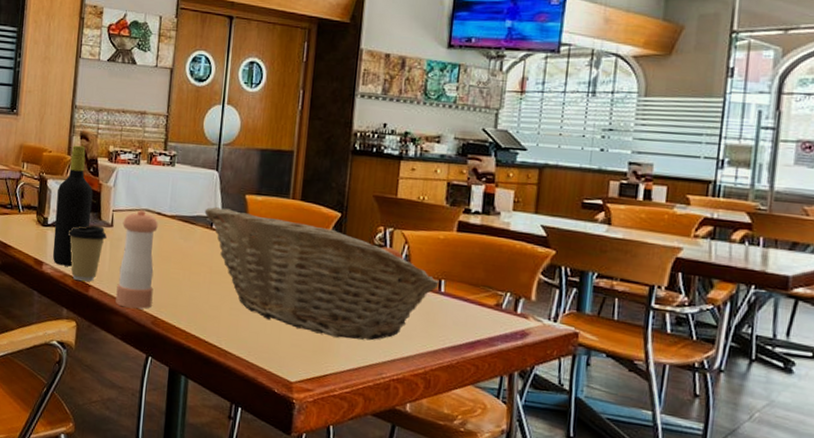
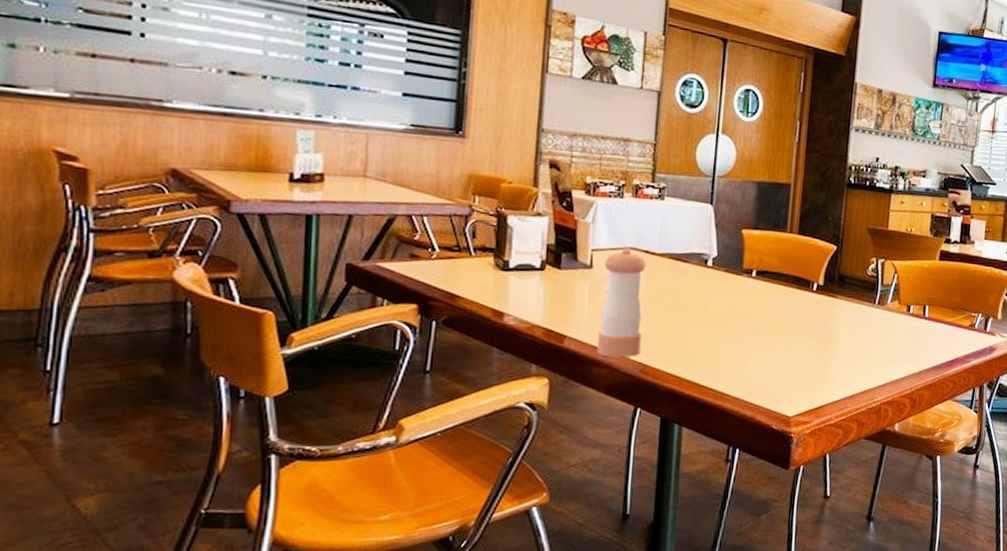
bottle: present [52,145,93,267] -> none [516,175,567,316]
coffee cup: present [67,225,107,282] -> none [535,268,585,332]
fruit basket: present [204,207,439,341] -> none [698,243,924,369]

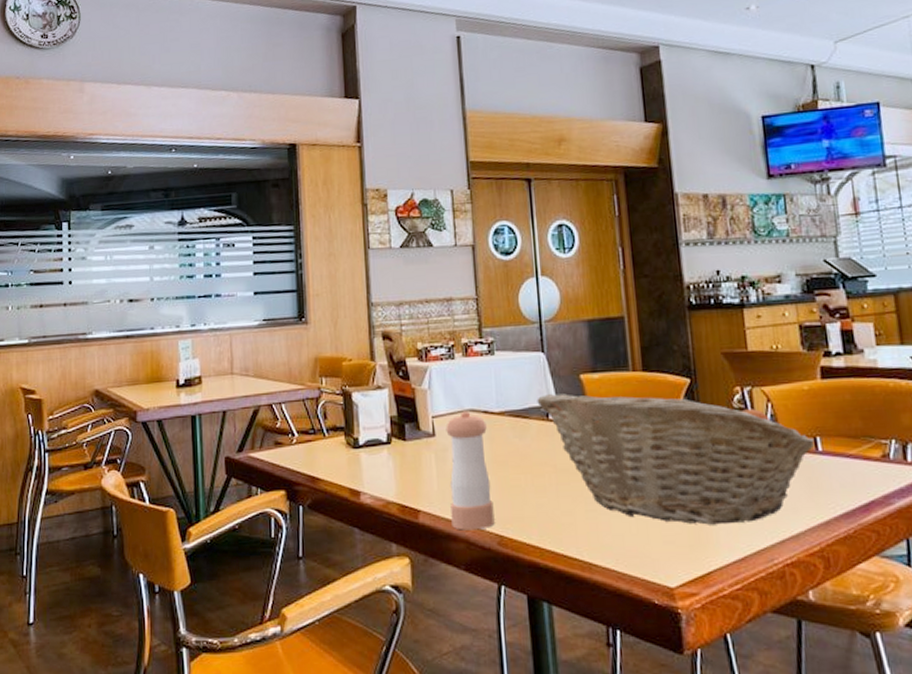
fruit basket: none [698,243,924,369] -> present [537,393,815,525]

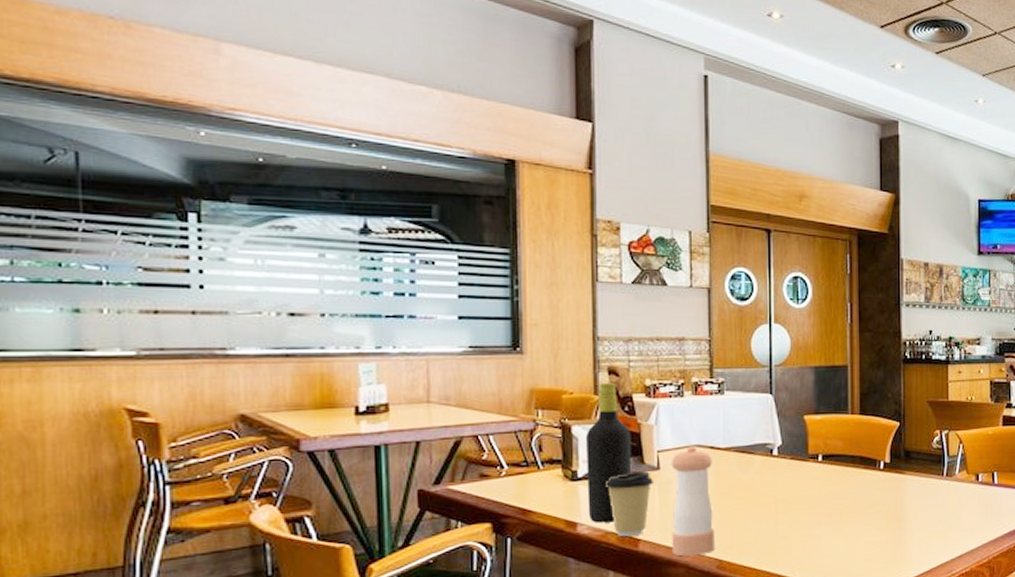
bottle: none [364,347,409,492] -> present [585,382,632,523]
coffee cup: none [384,438,430,508] -> present [604,471,653,537]
fruit basket: present [537,393,815,525] -> none [762,432,992,545]

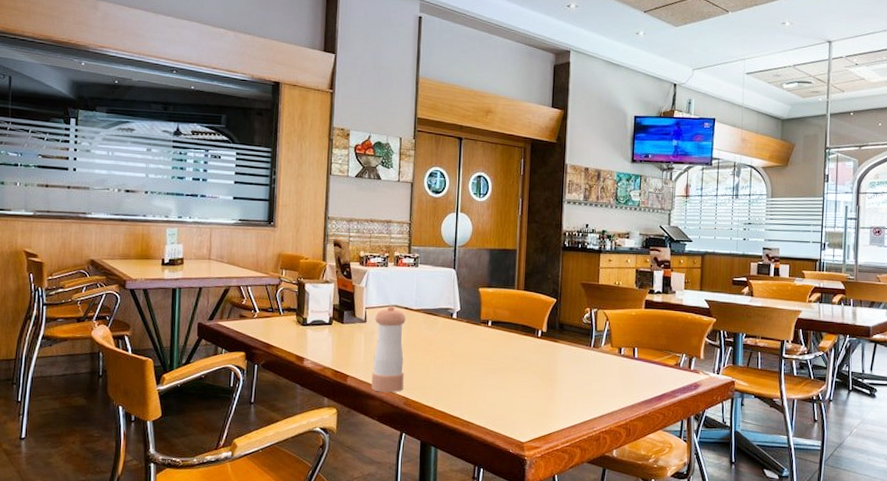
bottle: present [585,382,632,523] -> none [312,252,347,360]
coffee cup: present [604,471,653,537] -> none [325,322,361,373]

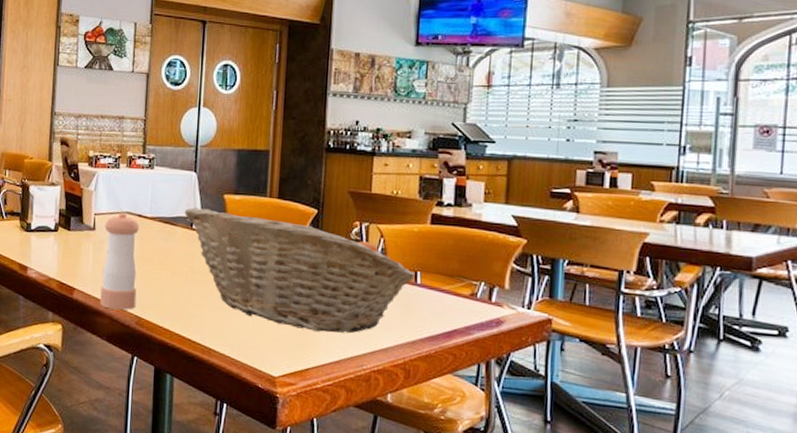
fruit basket: none [445,300,633,402] -> present [184,207,415,334]

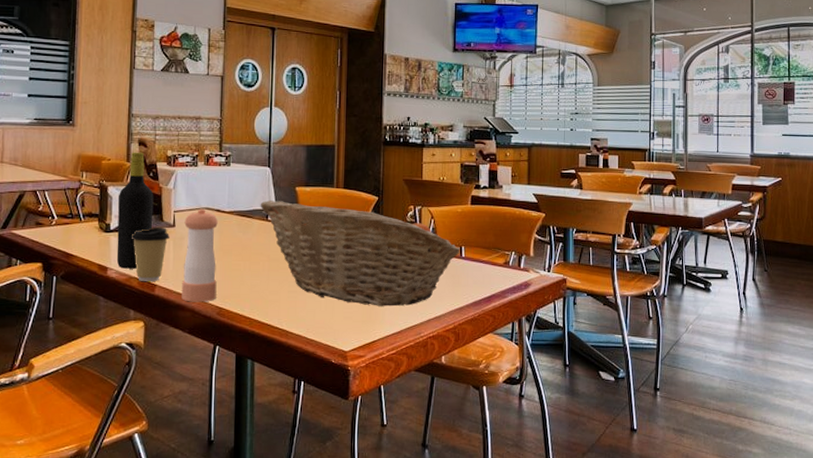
bottle: none [36,151,75,271] -> present [116,152,154,269]
coffee cup: none [51,229,89,285] -> present [131,227,169,282]

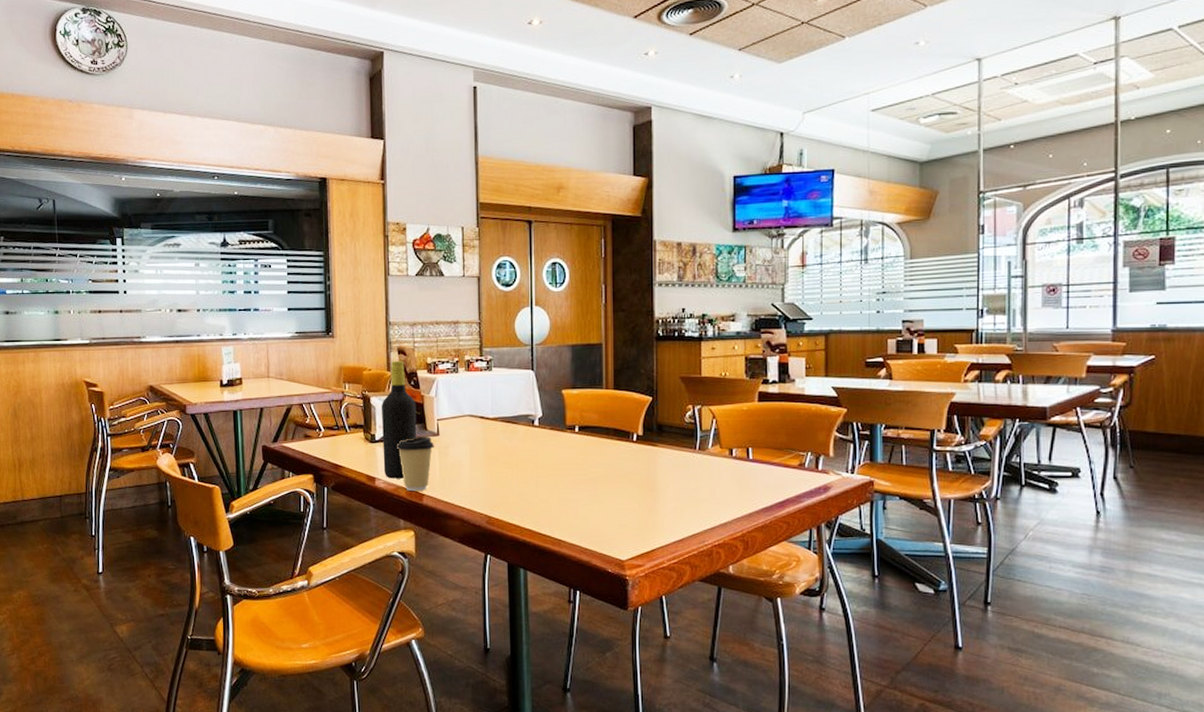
pepper shaker: present [181,208,218,302] -> none [448,416,485,511]
fruit basket: present [260,200,460,306] -> none [525,405,747,513]

